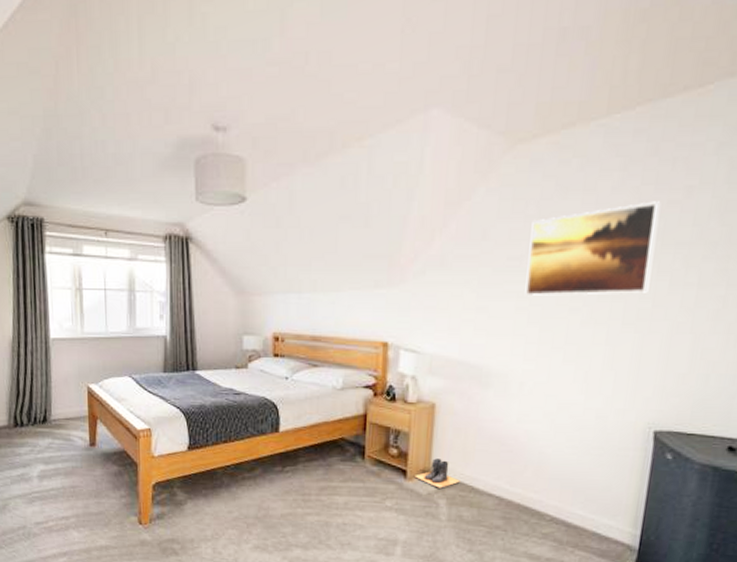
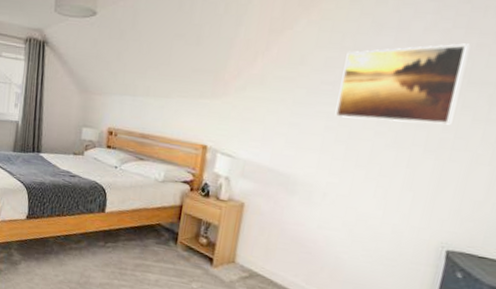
boots: present [414,458,460,488] -> none [220,251,261,279]

